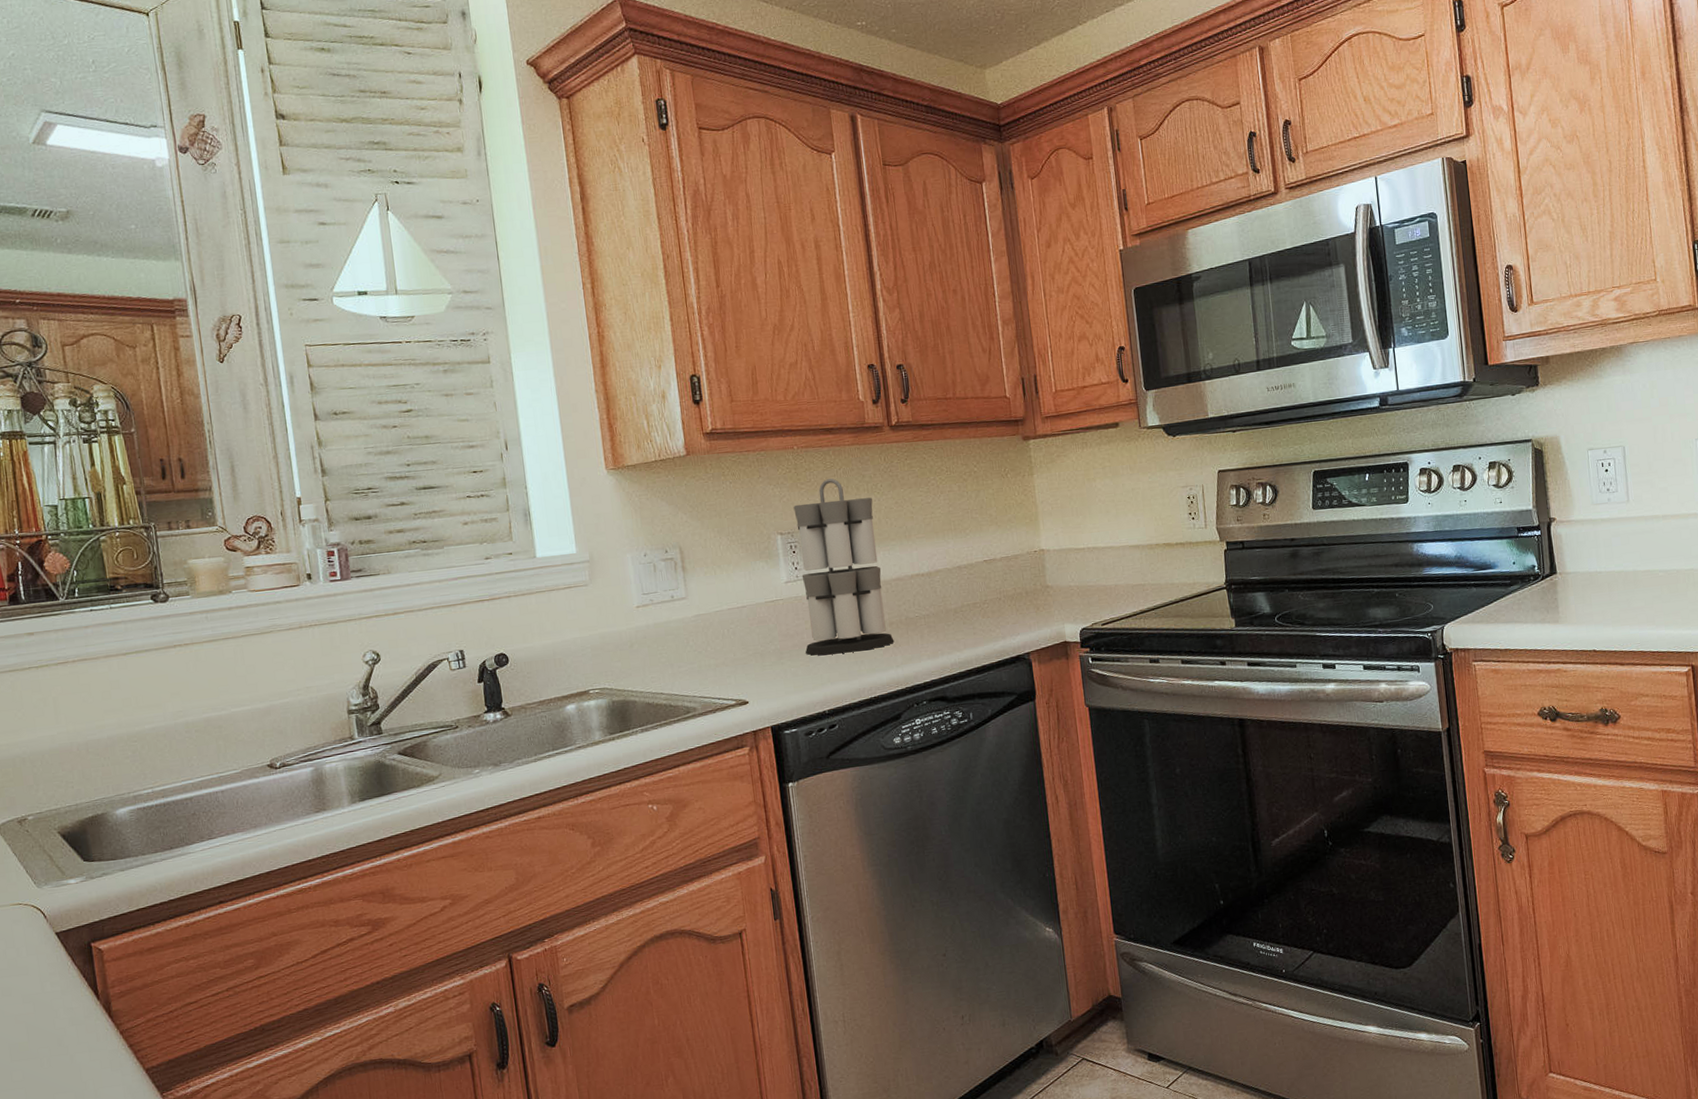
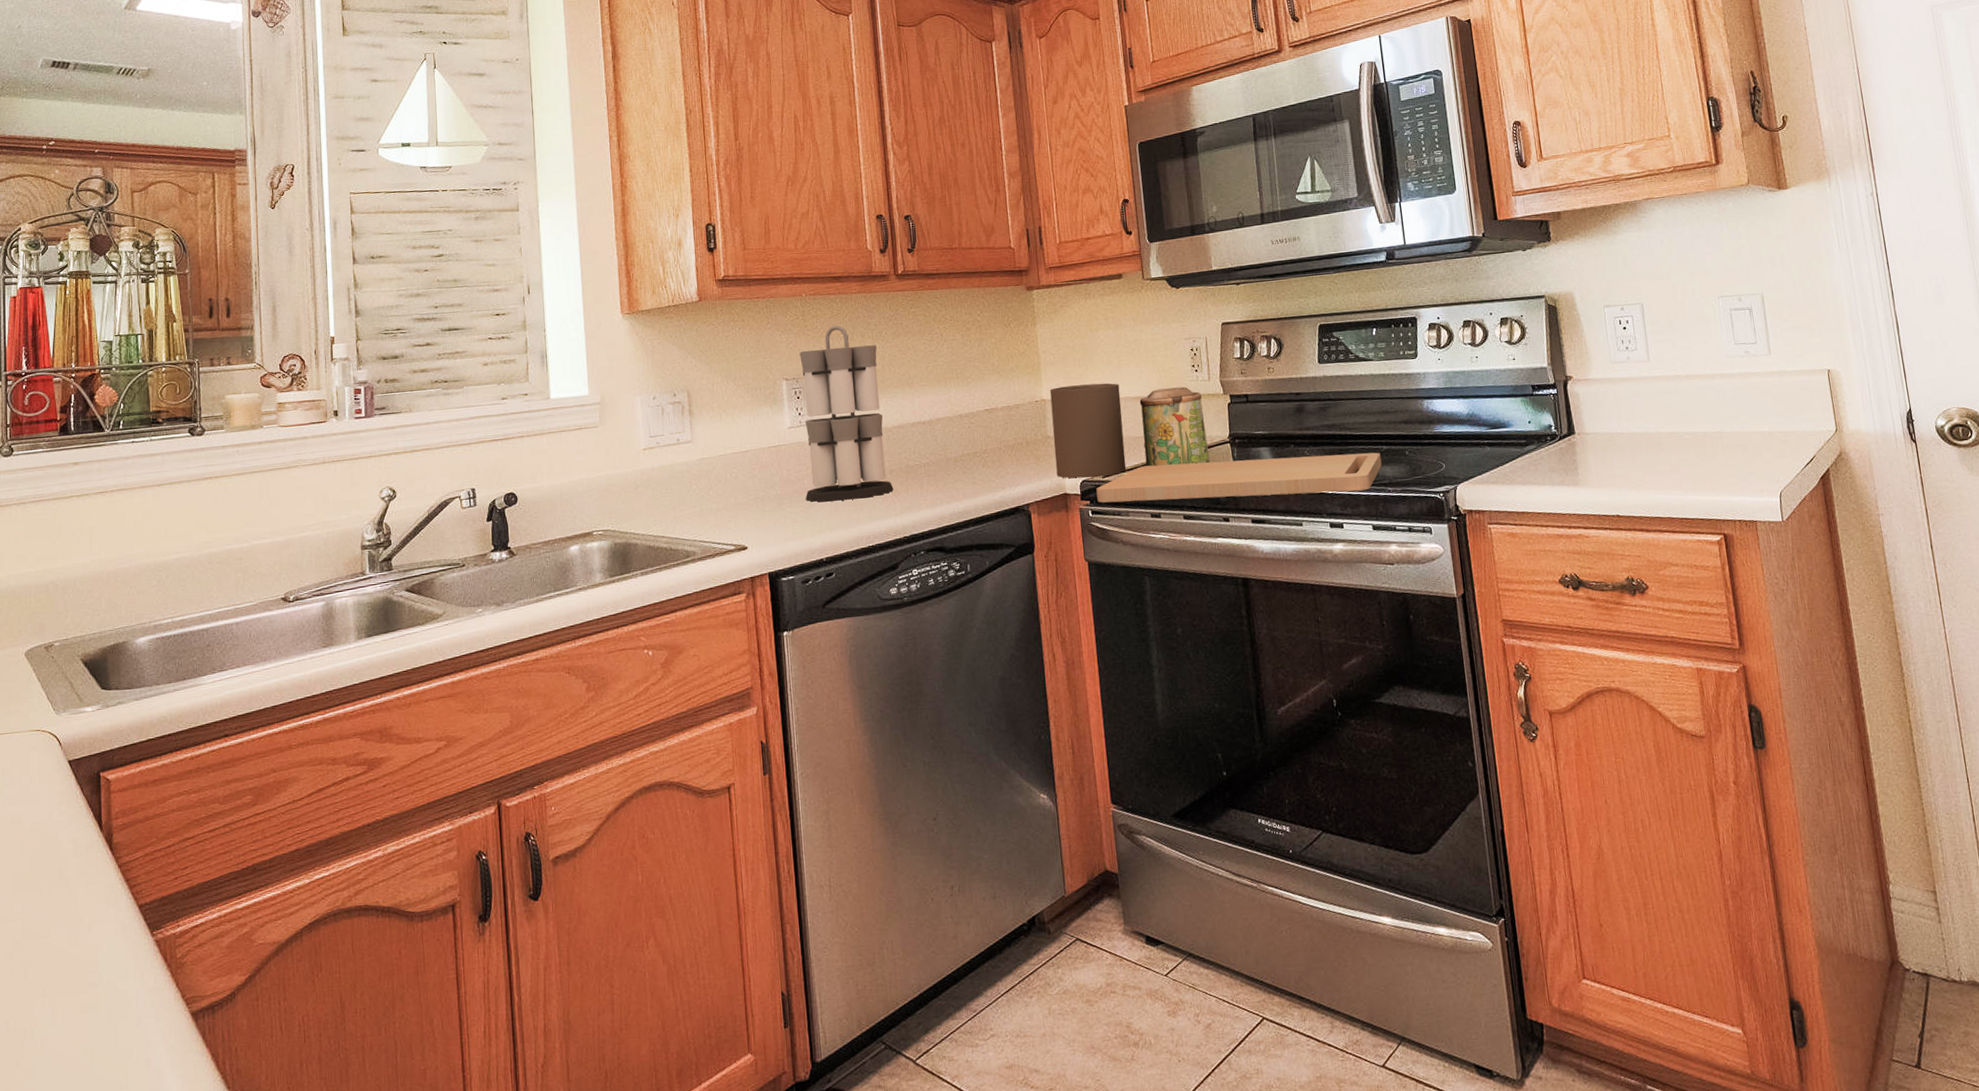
pen holder: none [1048,532,1125,627] -> present [1050,383,1127,479]
cutting board: none [1095,595,1373,650] -> present [1096,452,1382,503]
canister: none [1137,534,1207,614] -> present [1139,386,1210,467]

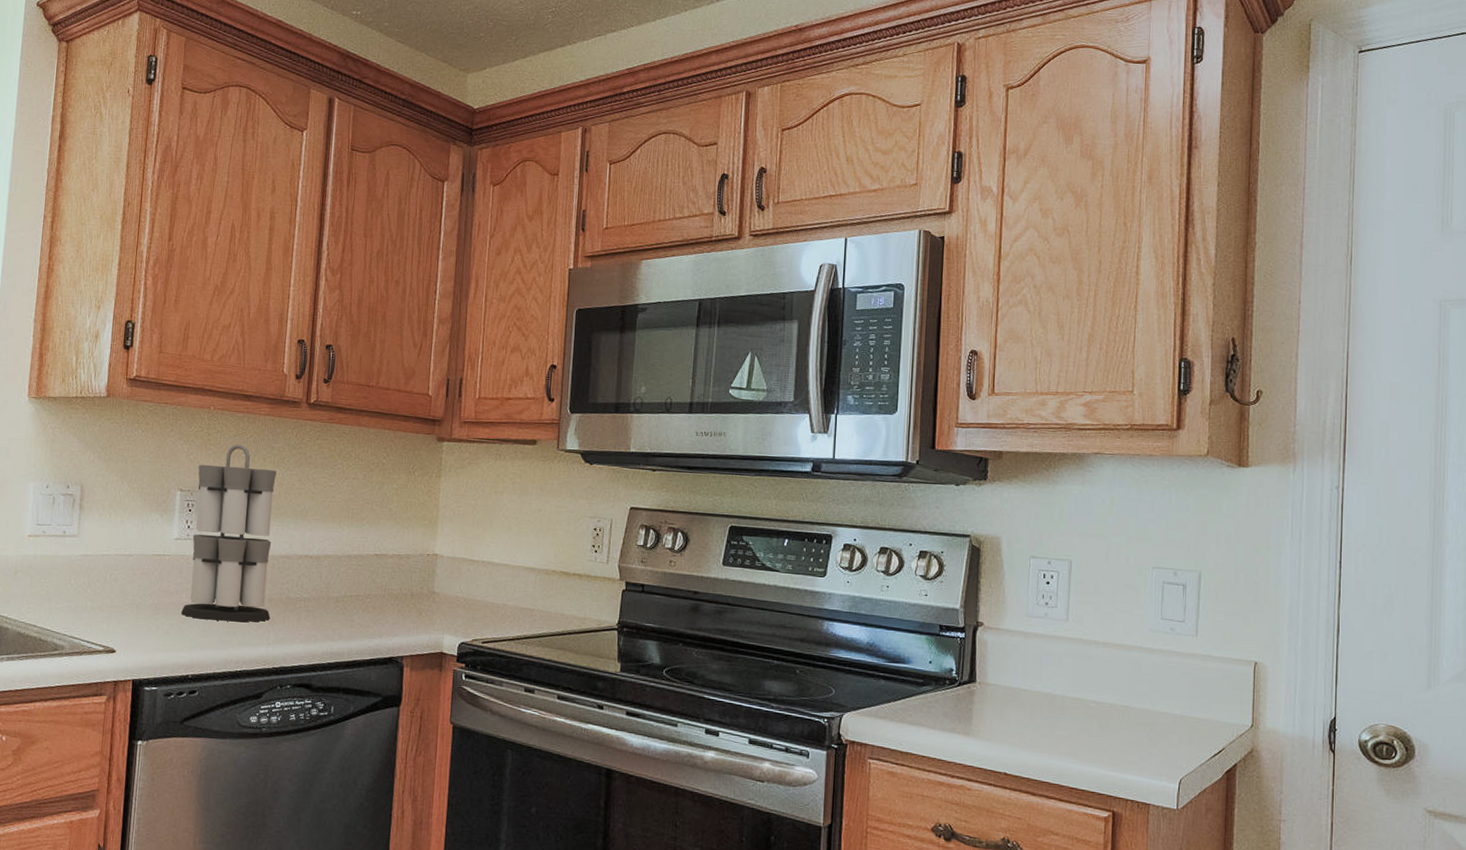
pen holder: present [1050,383,1127,479] -> none [436,544,515,643]
cutting board: present [1096,452,1382,503] -> none [473,638,770,702]
canister: present [1139,386,1210,467] -> none [528,563,597,647]

